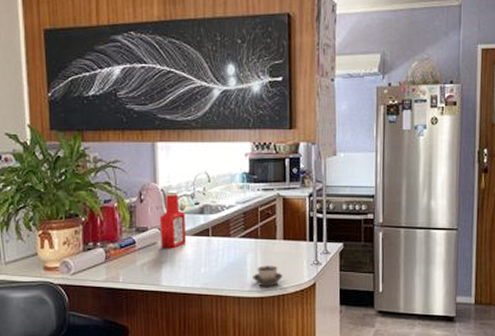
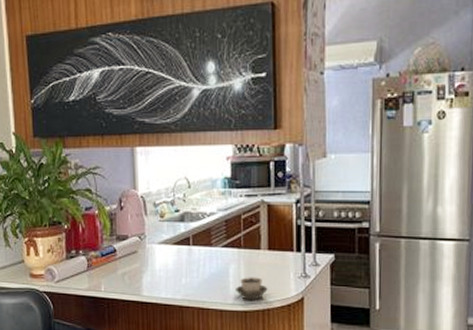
ketchup bottle: present [159,190,187,249] -> none [139,197,167,258]

